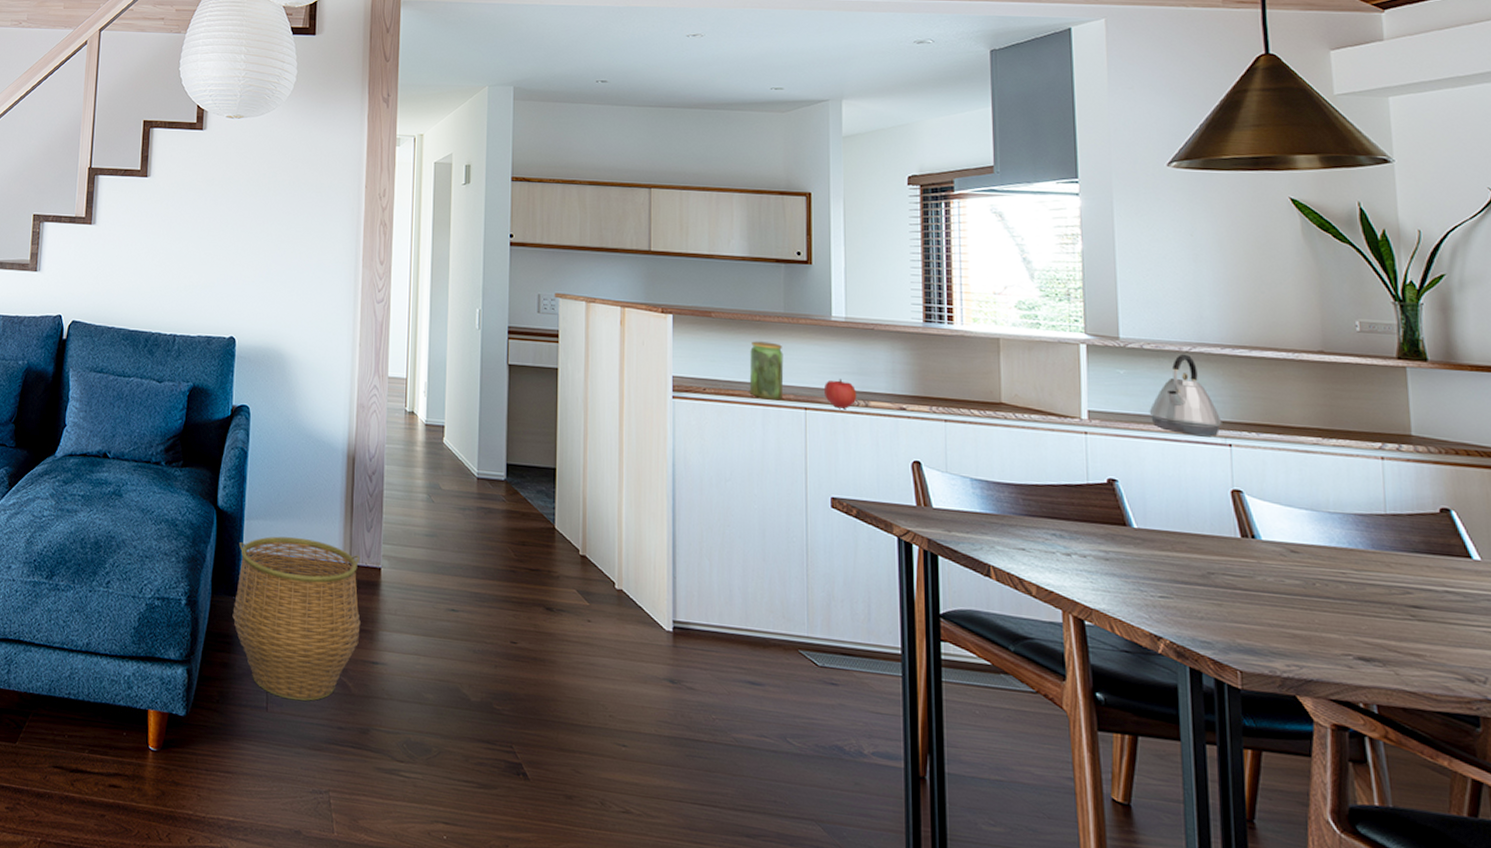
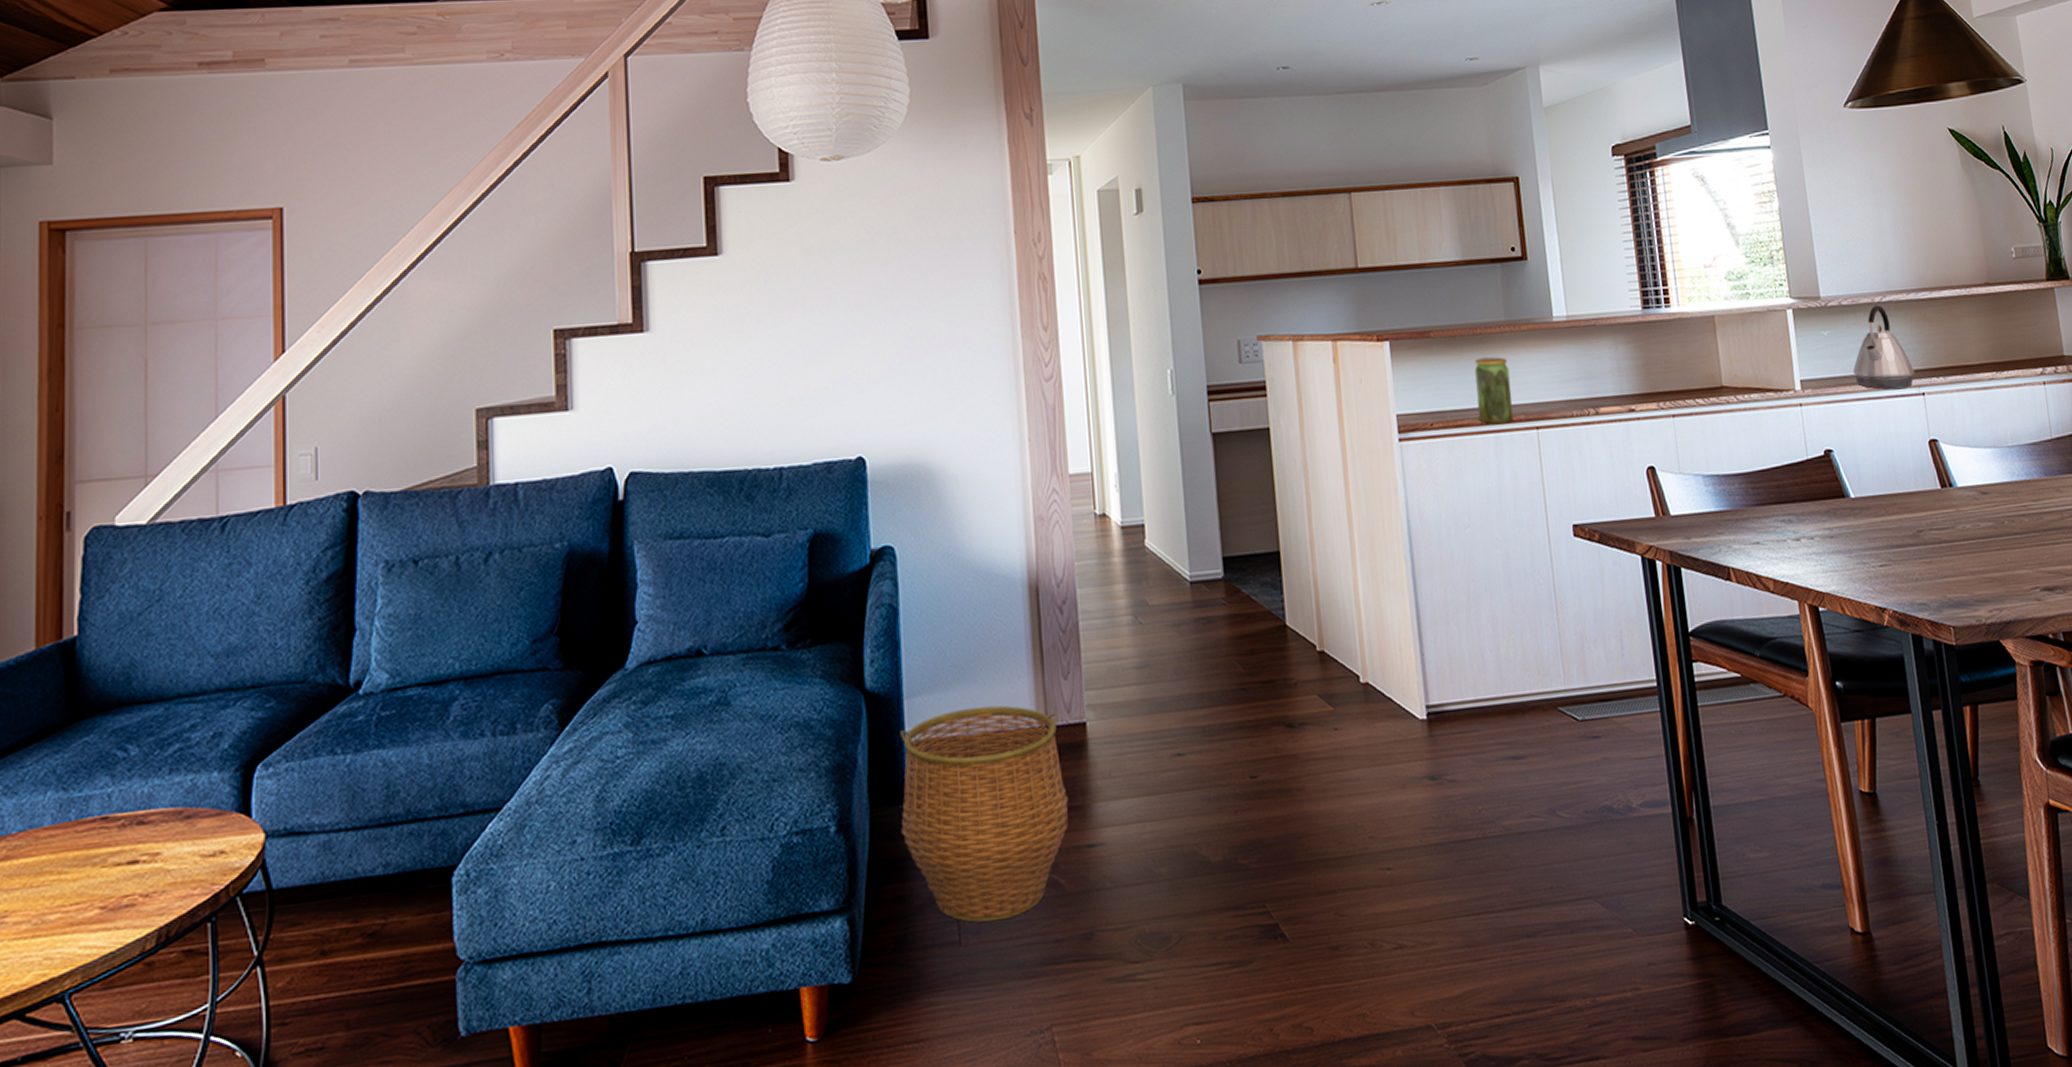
fruit: present [824,379,857,409] -> none [1553,387,1587,421]

